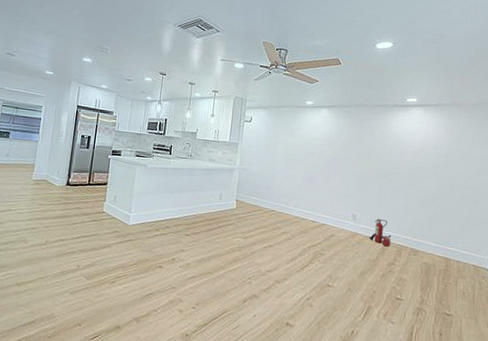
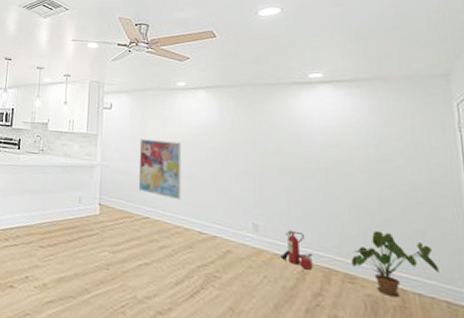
wall art: none [268,147,306,197] -> present [138,139,182,201]
house plant: none [417,218,473,263] -> present [351,231,439,297]

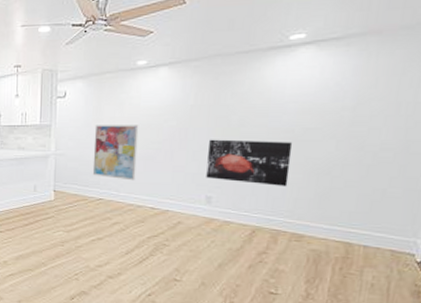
wall art: none [250,163,331,221] -> present [206,139,293,187]
fire extinguisher: present [280,230,313,270] -> none [230,199,263,233]
house plant: present [351,231,439,297] -> none [301,193,392,250]

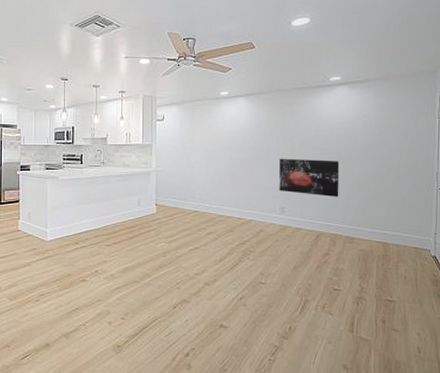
wall art: present [92,125,139,181] -> none [188,145,225,194]

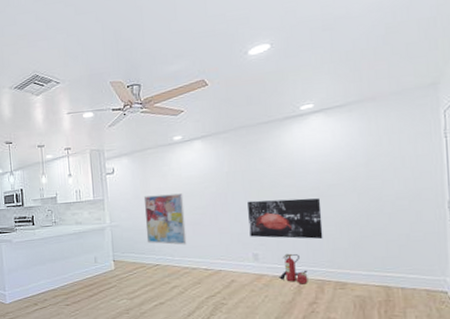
wall art: none [188,145,225,194] -> present [143,193,187,245]
fire extinguisher: none [300,208,324,237] -> present [279,253,308,284]

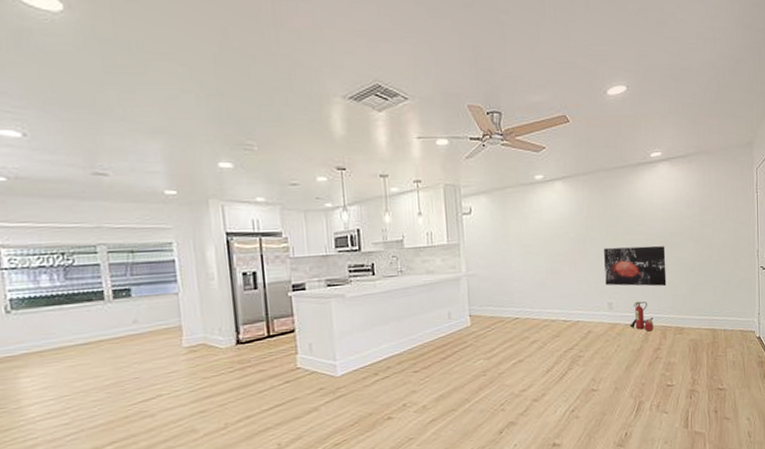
wall art: present [143,193,187,245] -> none [503,238,547,296]

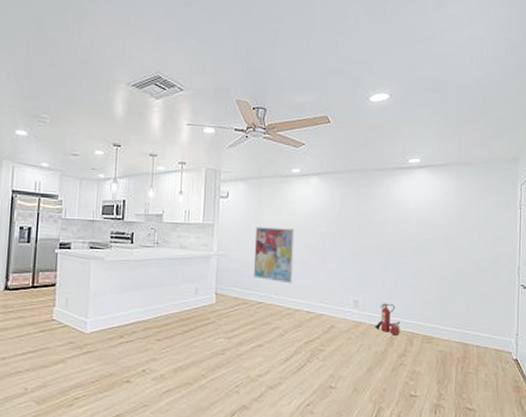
wall art: none [503,238,547,296] -> present [253,227,295,284]
wall art: present [604,245,667,287] -> none [353,245,418,292]

